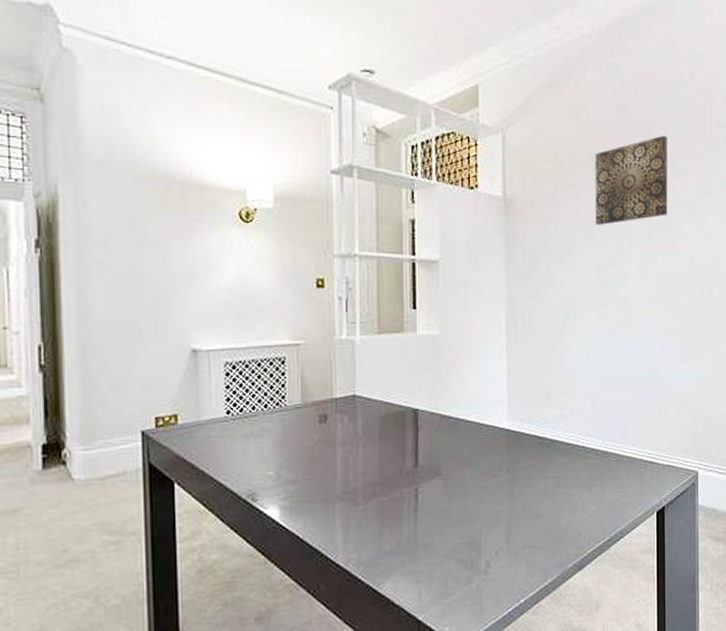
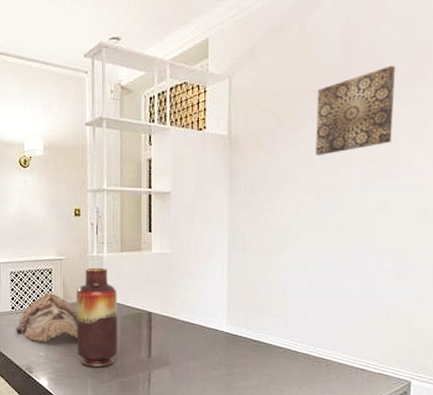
animal skull: none [232,390,322,459] -> present [16,294,78,343]
vase: none [318,354,375,487] -> present [75,267,117,368]

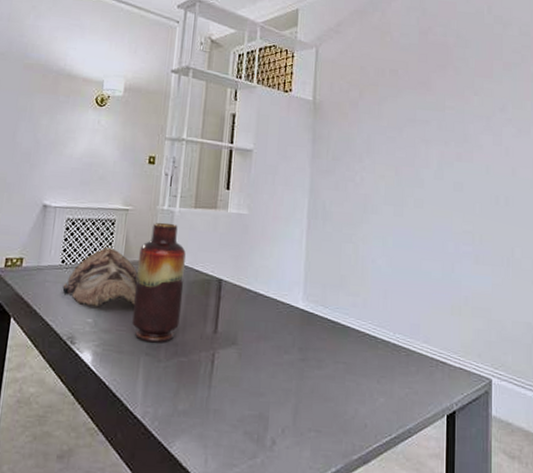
wall art: present [315,65,395,155] -> none [395,57,465,131]

